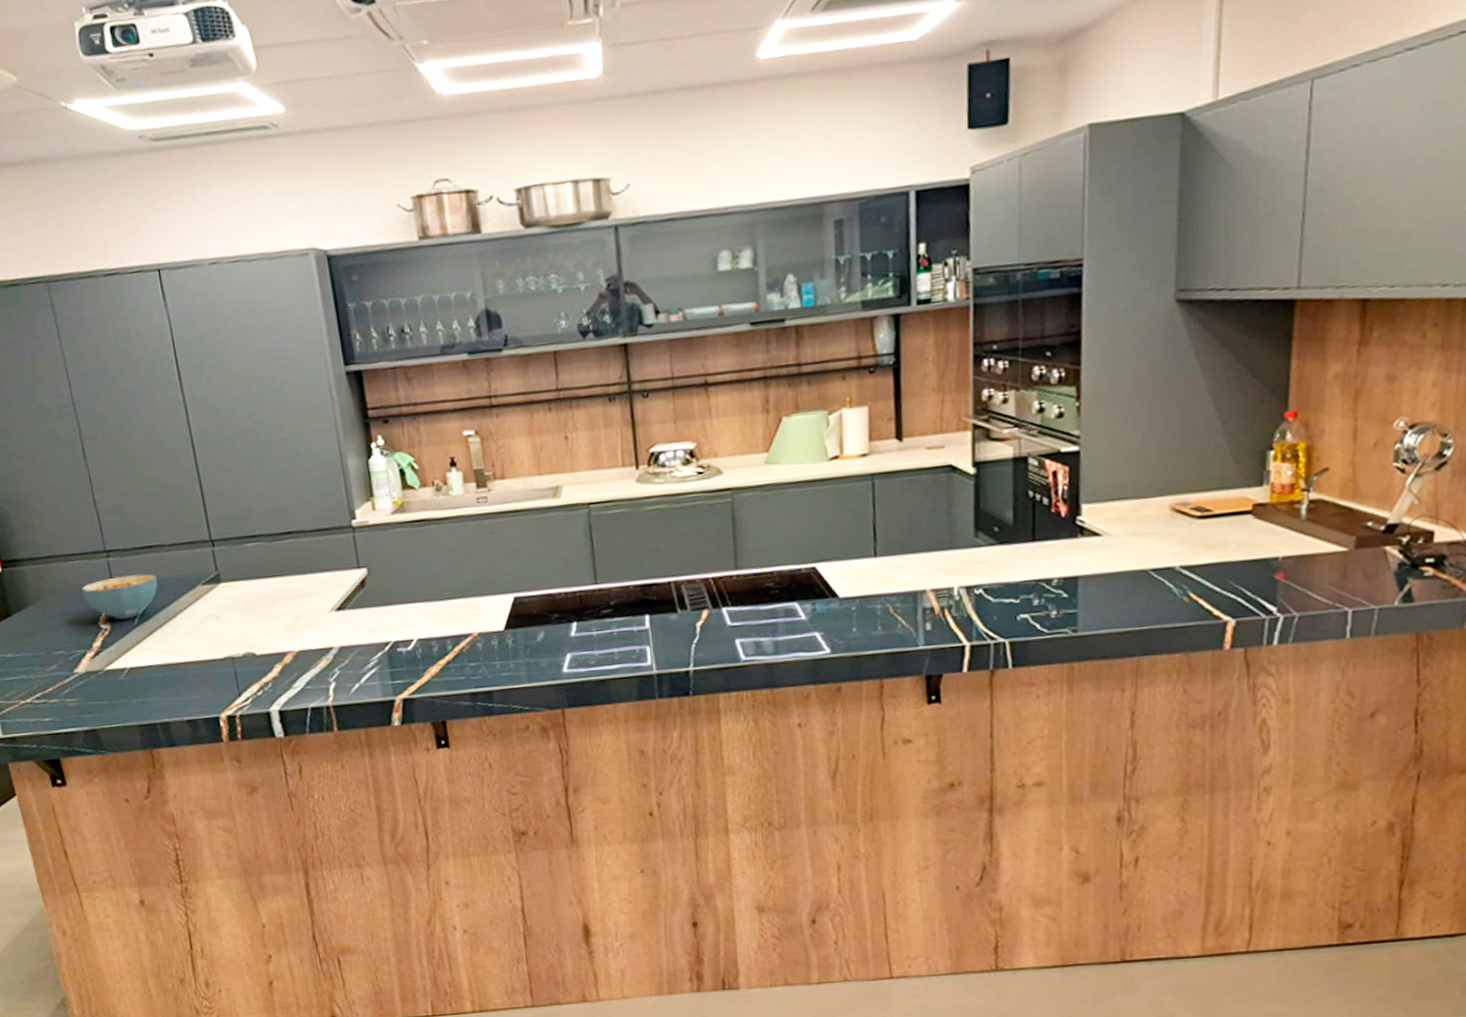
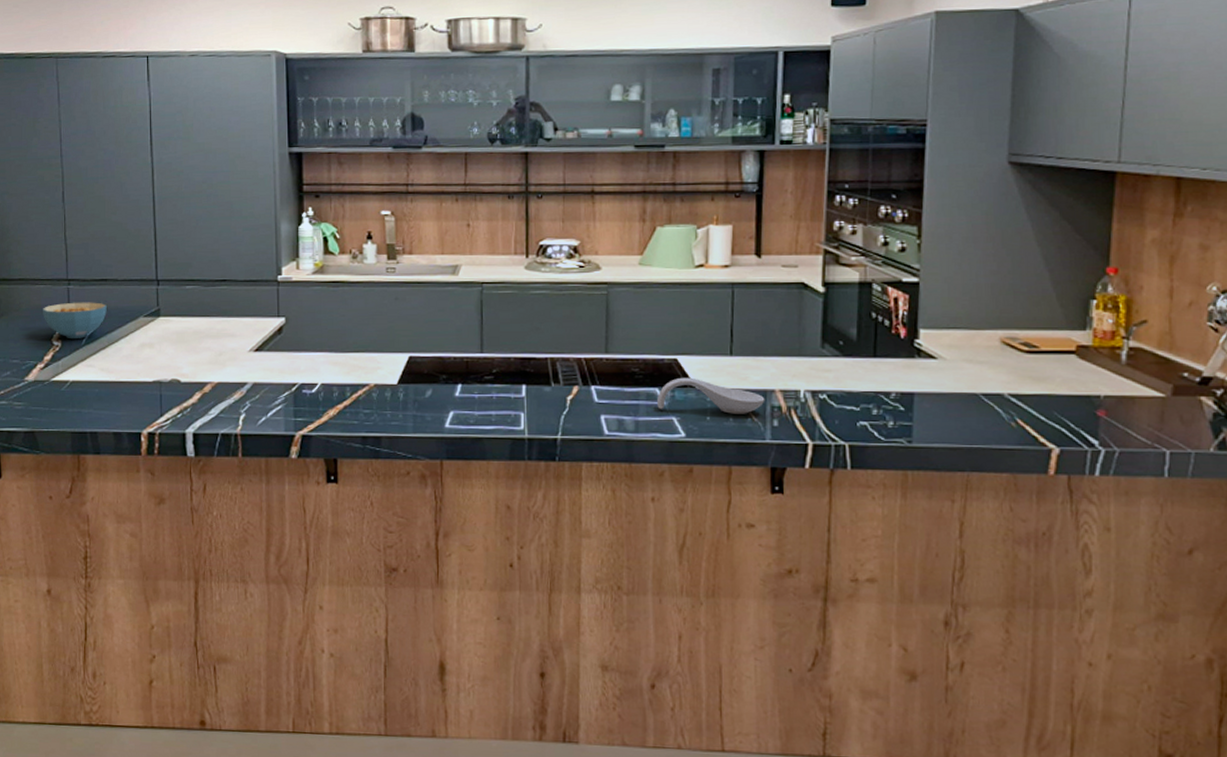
spoon rest: none [796,586,916,625] -> present [657,377,765,414]

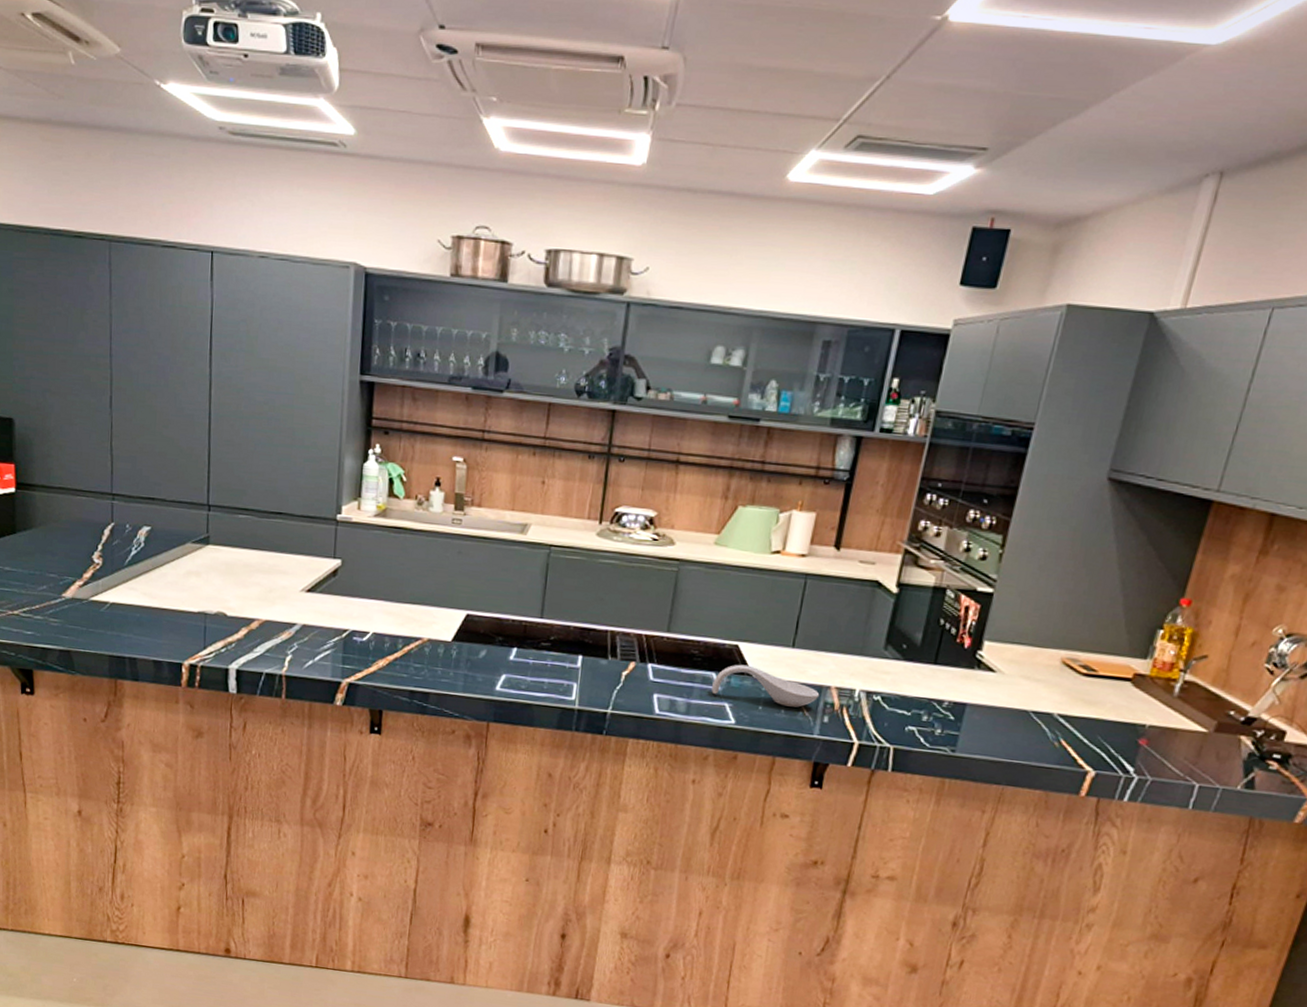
cereal bowl: present [42,302,107,338] -> none [83,518,153,559]

